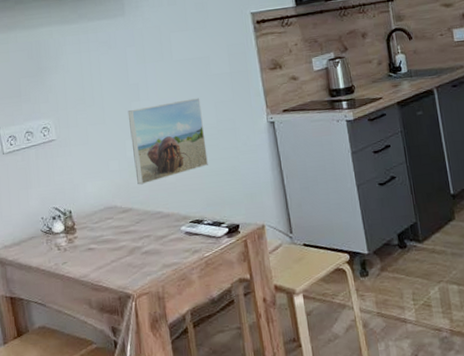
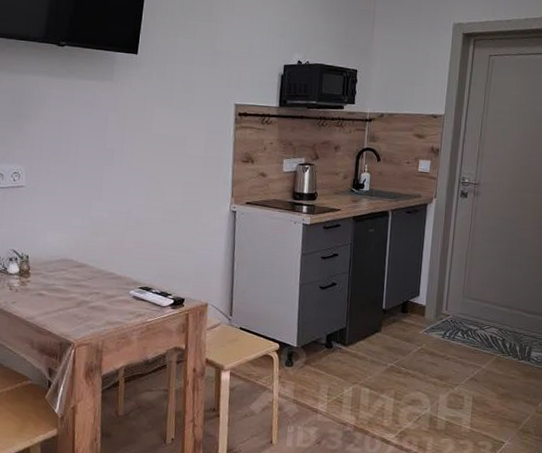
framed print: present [127,98,208,185] -> none [96,172,171,245]

